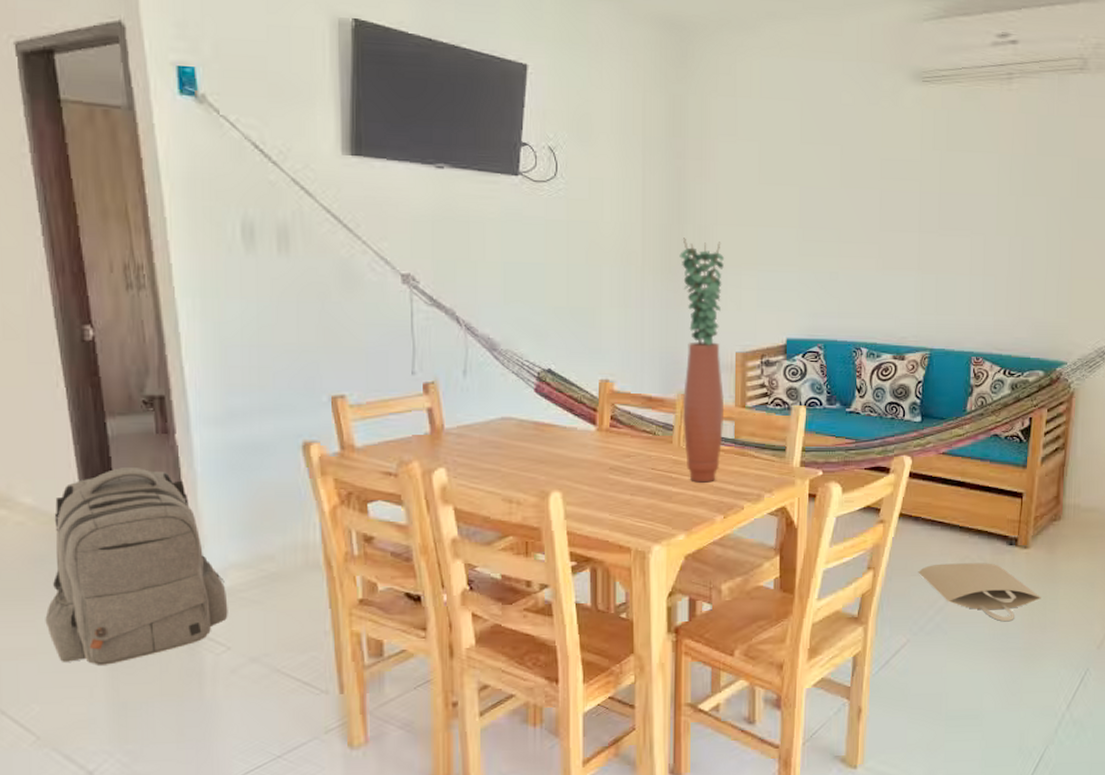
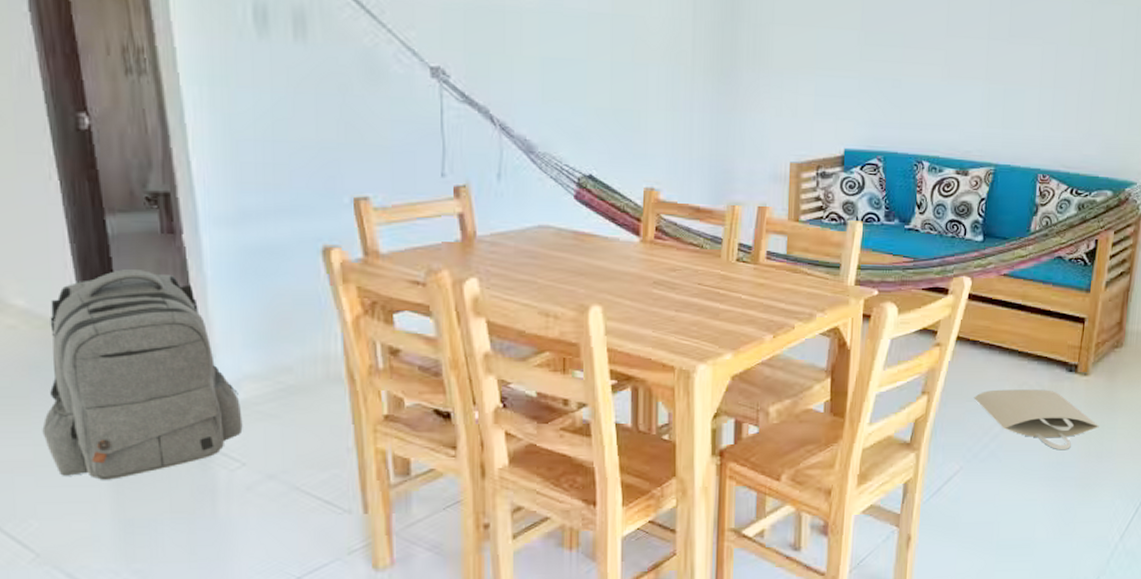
vase: present [679,238,724,483] -> none [732,37,780,300]

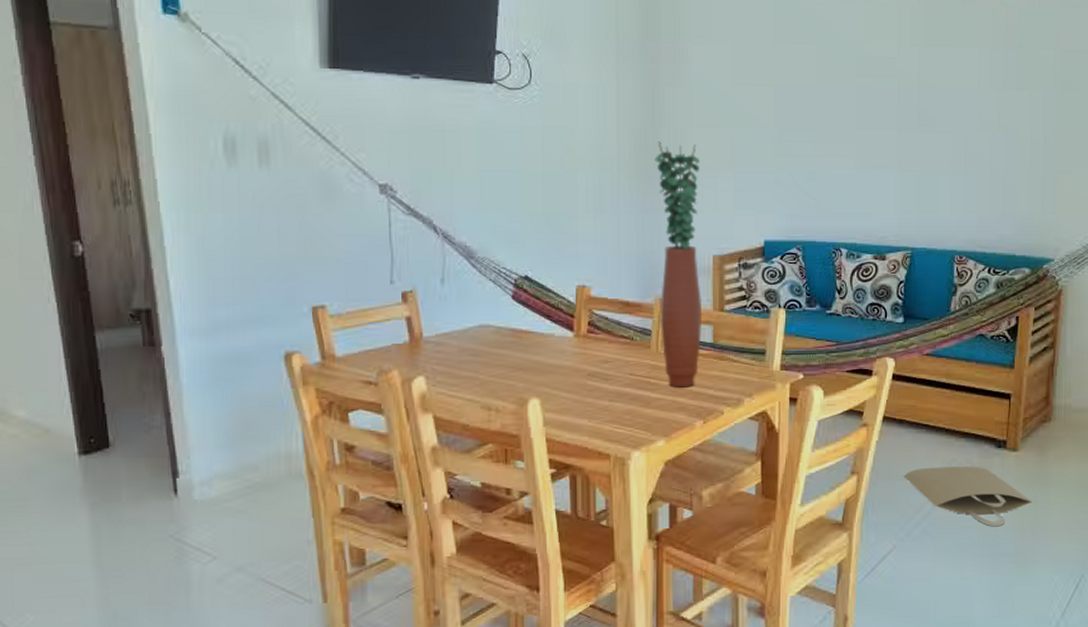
backpack: present [42,269,243,480] -> none [38,380,214,575]
vase: none [732,37,780,300] -> present [655,141,702,388]

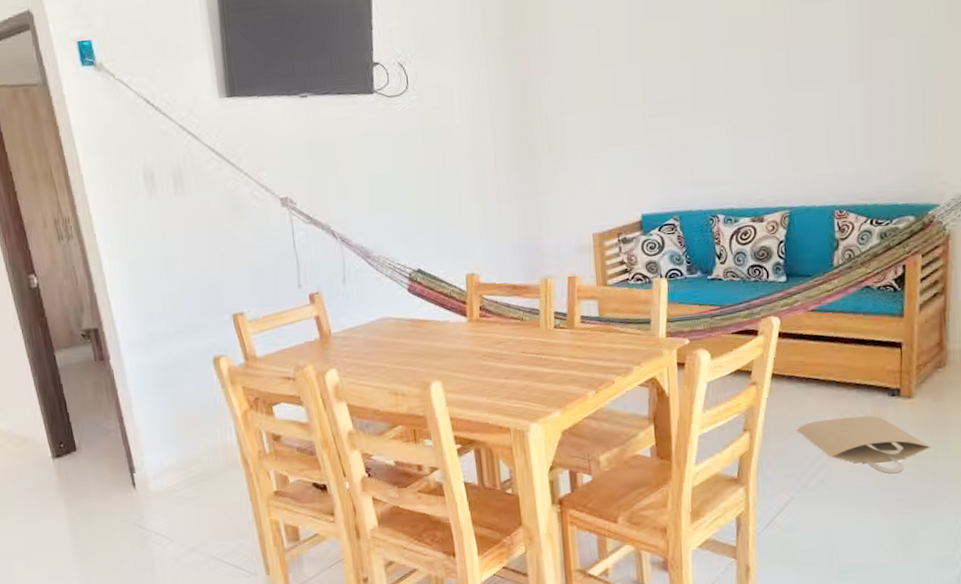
vase: present [655,141,702,388] -> none [529,129,588,362]

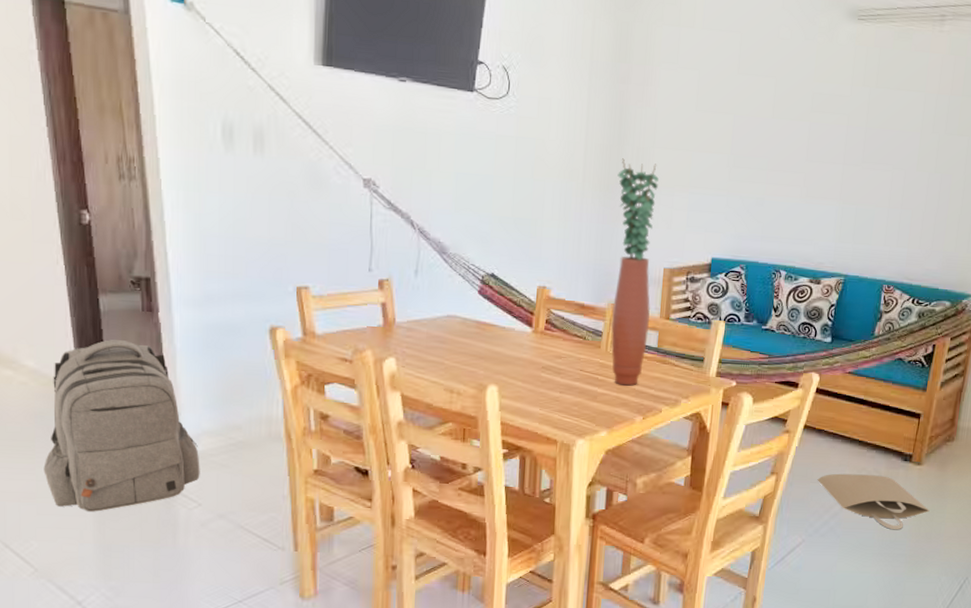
backpack: none [24,391,169,560] -> present [43,340,200,512]
vase: none [529,129,588,362] -> present [611,158,659,386]

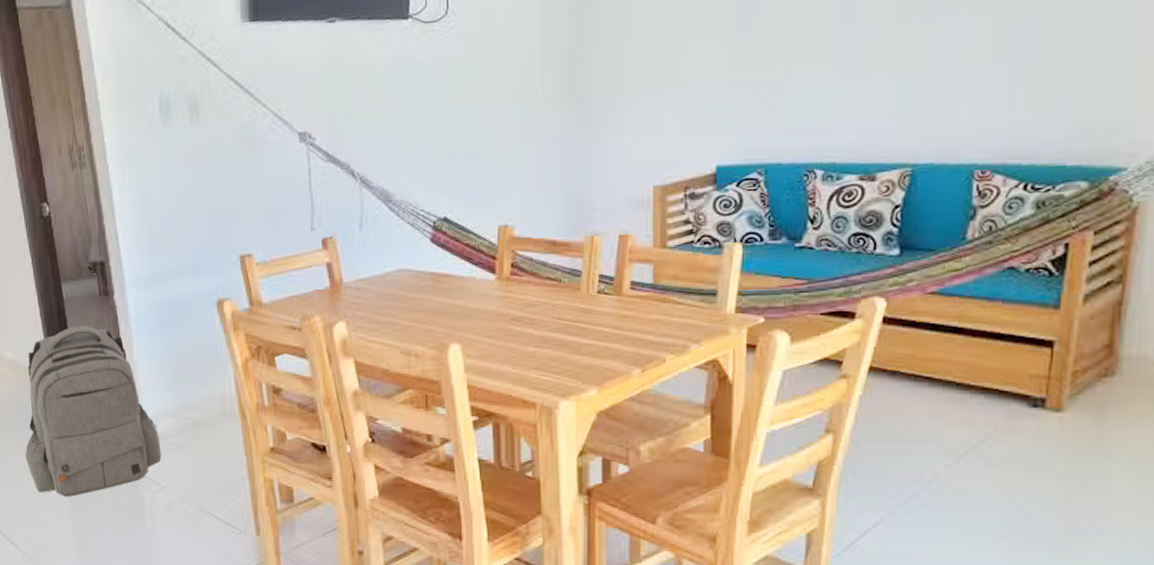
vase: present [611,158,659,386] -> none [585,62,640,333]
tote bag: present [817,473,930,530] -> none [896,428,1083,504]

